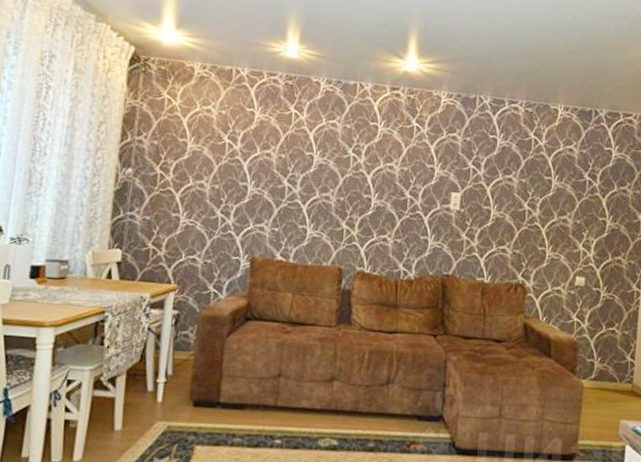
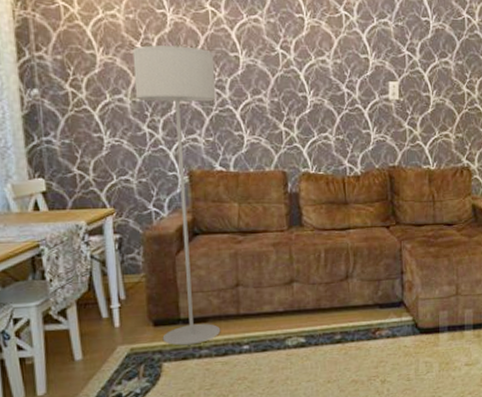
floor lamp: none [199,139,291,432] -> present [132,45,221,346]

